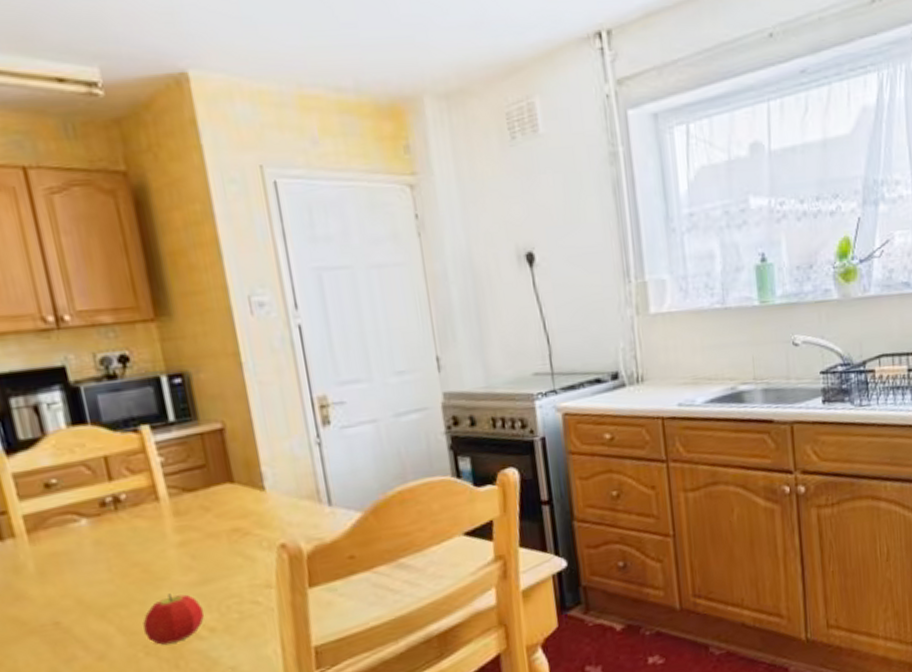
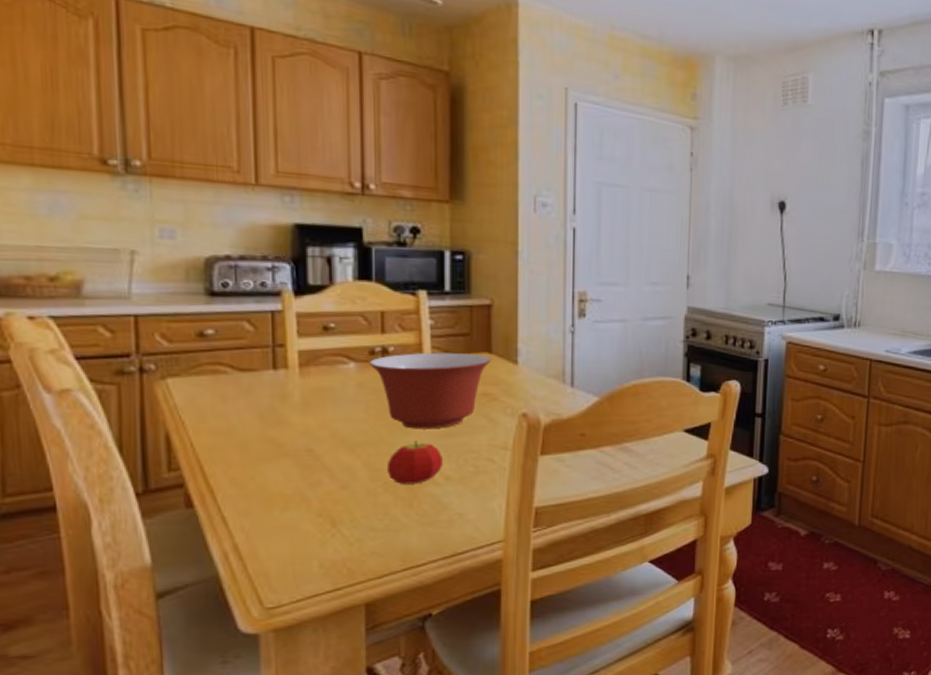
mixing bowl: none [102,486,235,582] -> present [370,352,491,429]

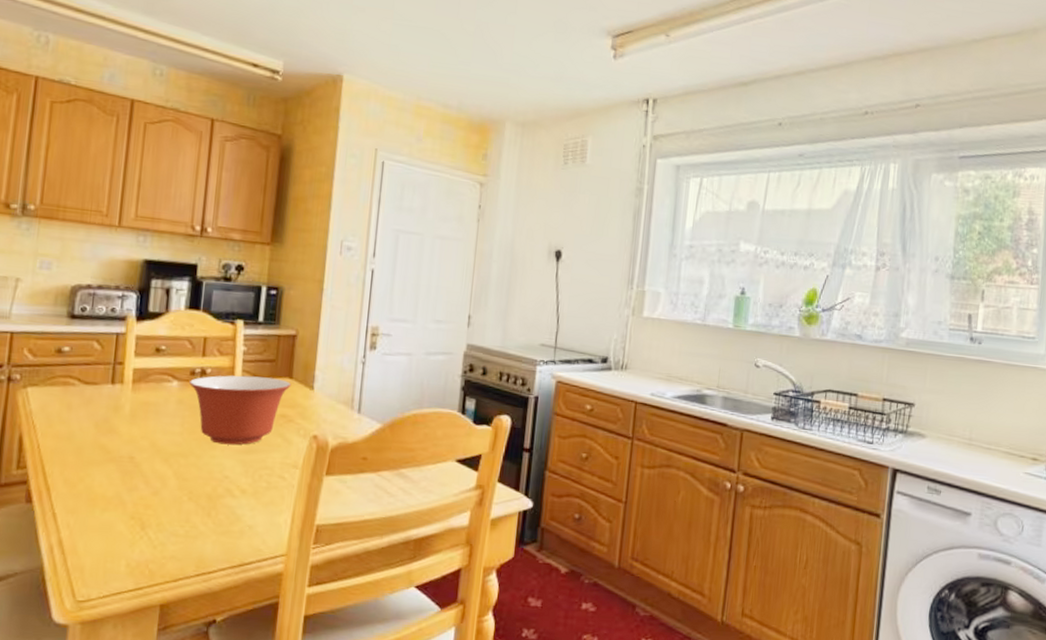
fruit: present [387,440,444,484] -> none [193,454,242,495]

